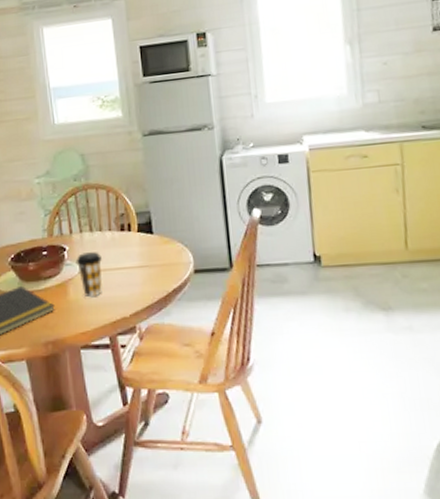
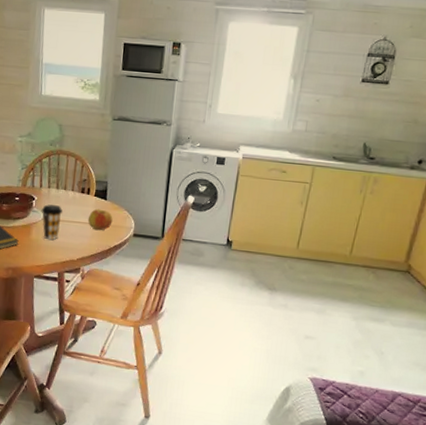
apple: none [134,246,165,275] -> present [87,208,113,231]

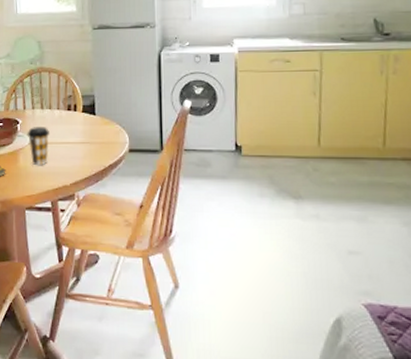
apple: present [87,208,113,231] -> none [77,125,105,150]

